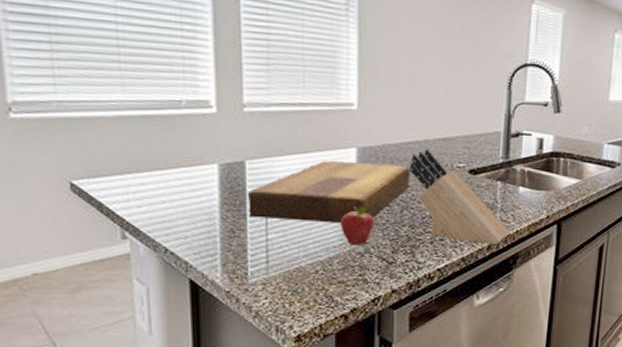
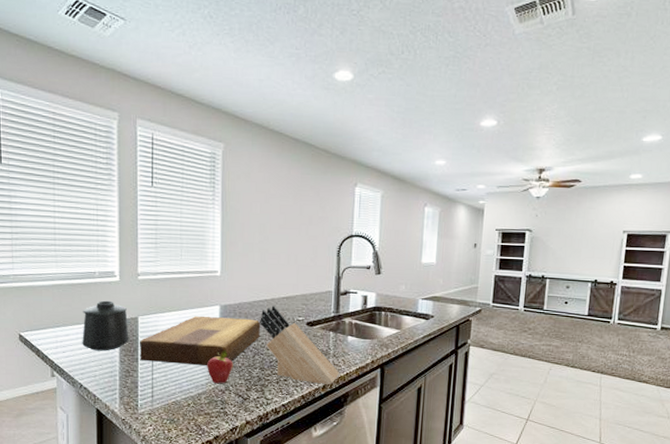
mug: none [165,138,233,205] -> present [82,300,129,351]

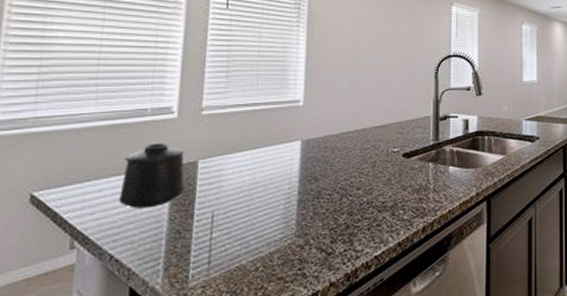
cutting board: present [139,315,261,366] -> none [196,154,350,217]
fruit: present [207,350,233,384] -> none [282,193,316,238]
knife block: present [260,306,339,385] -> none [348,137,441,226]

